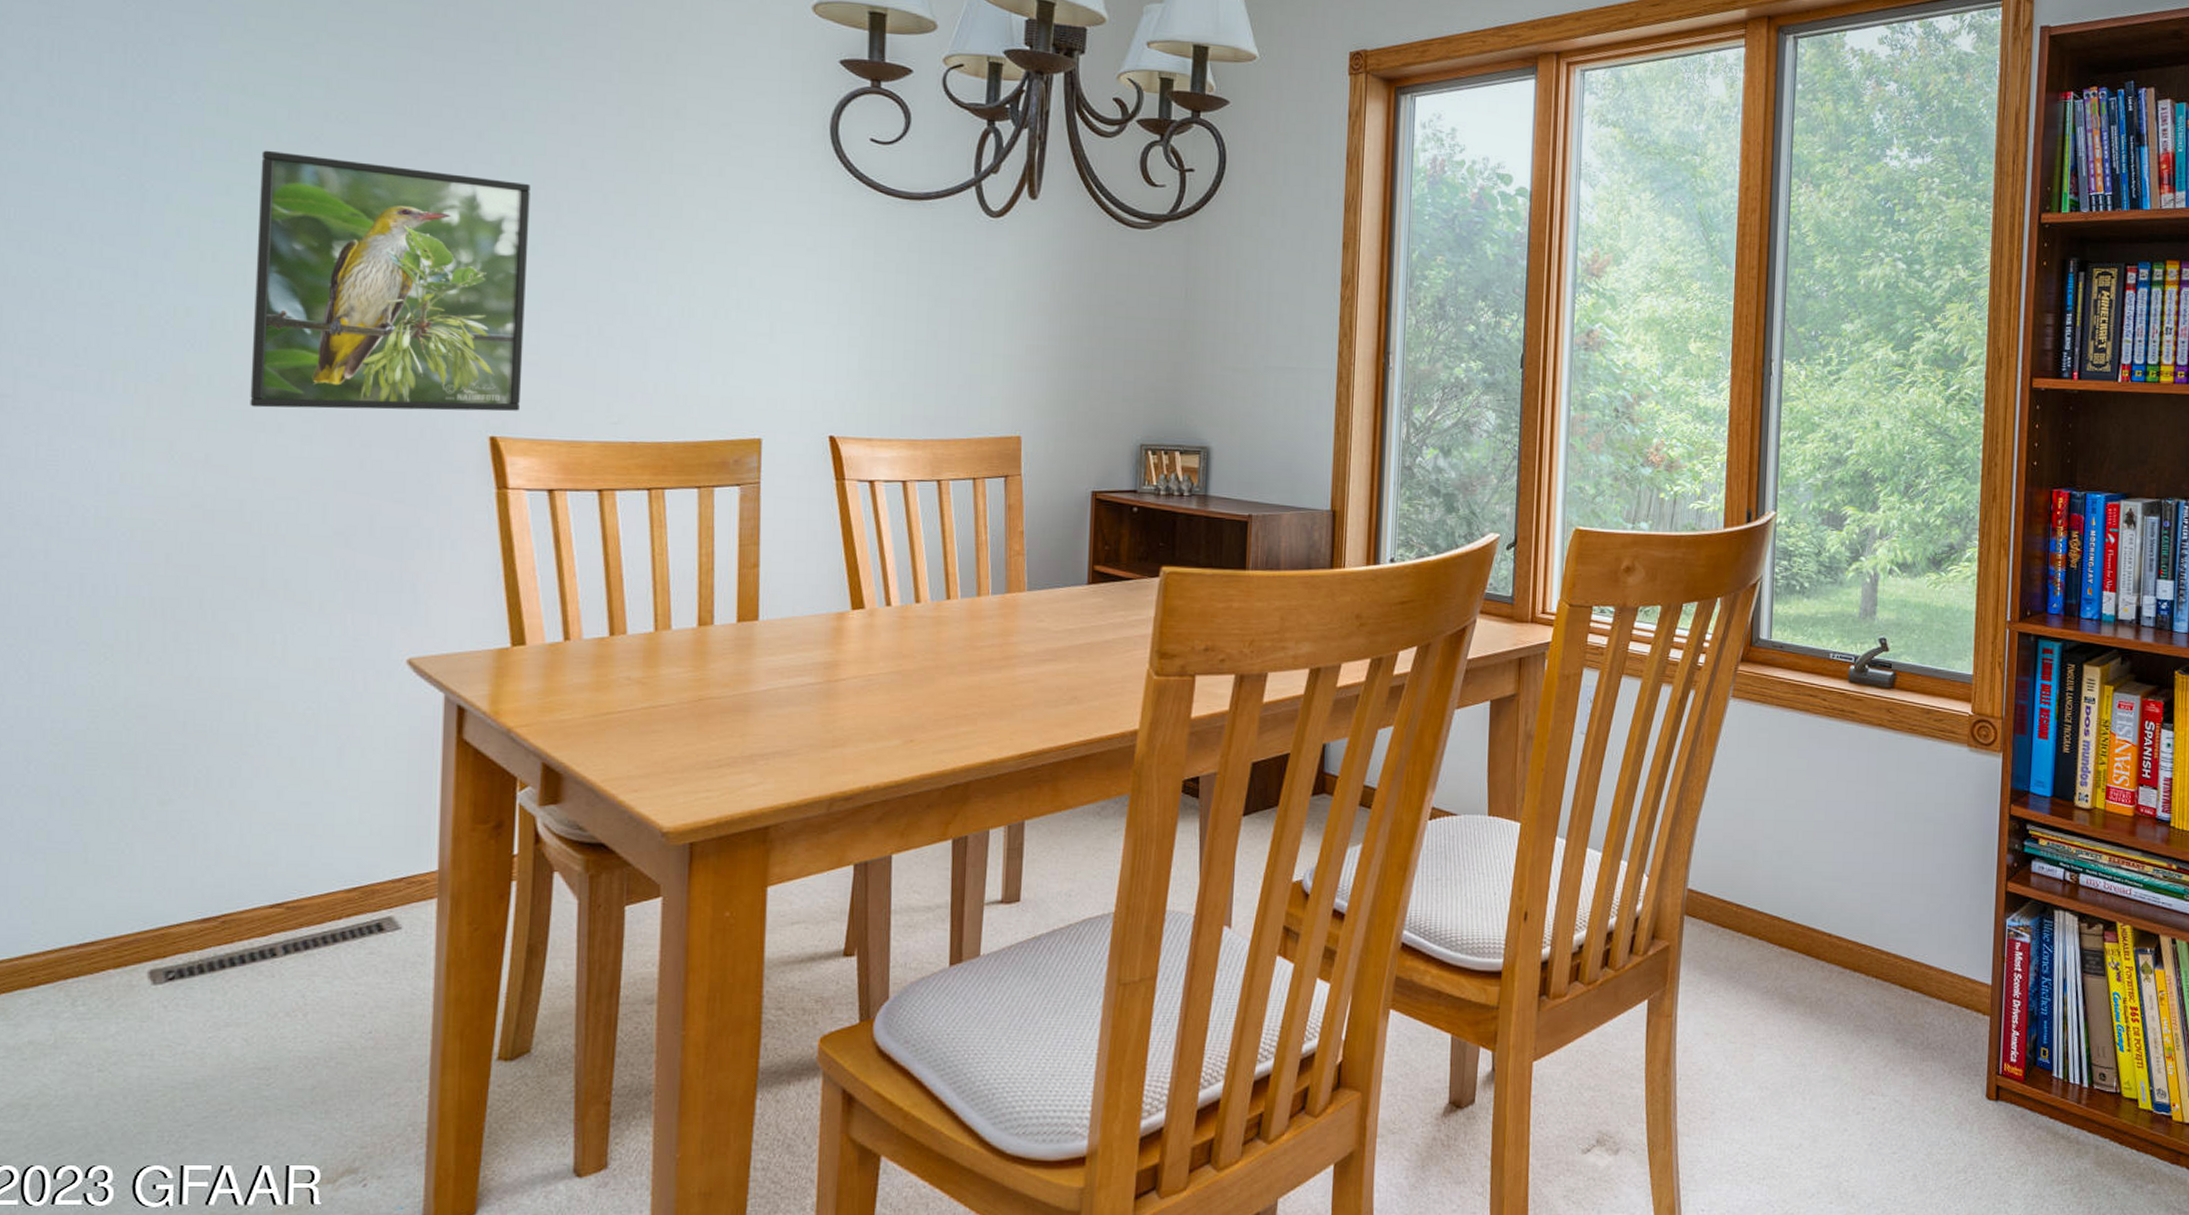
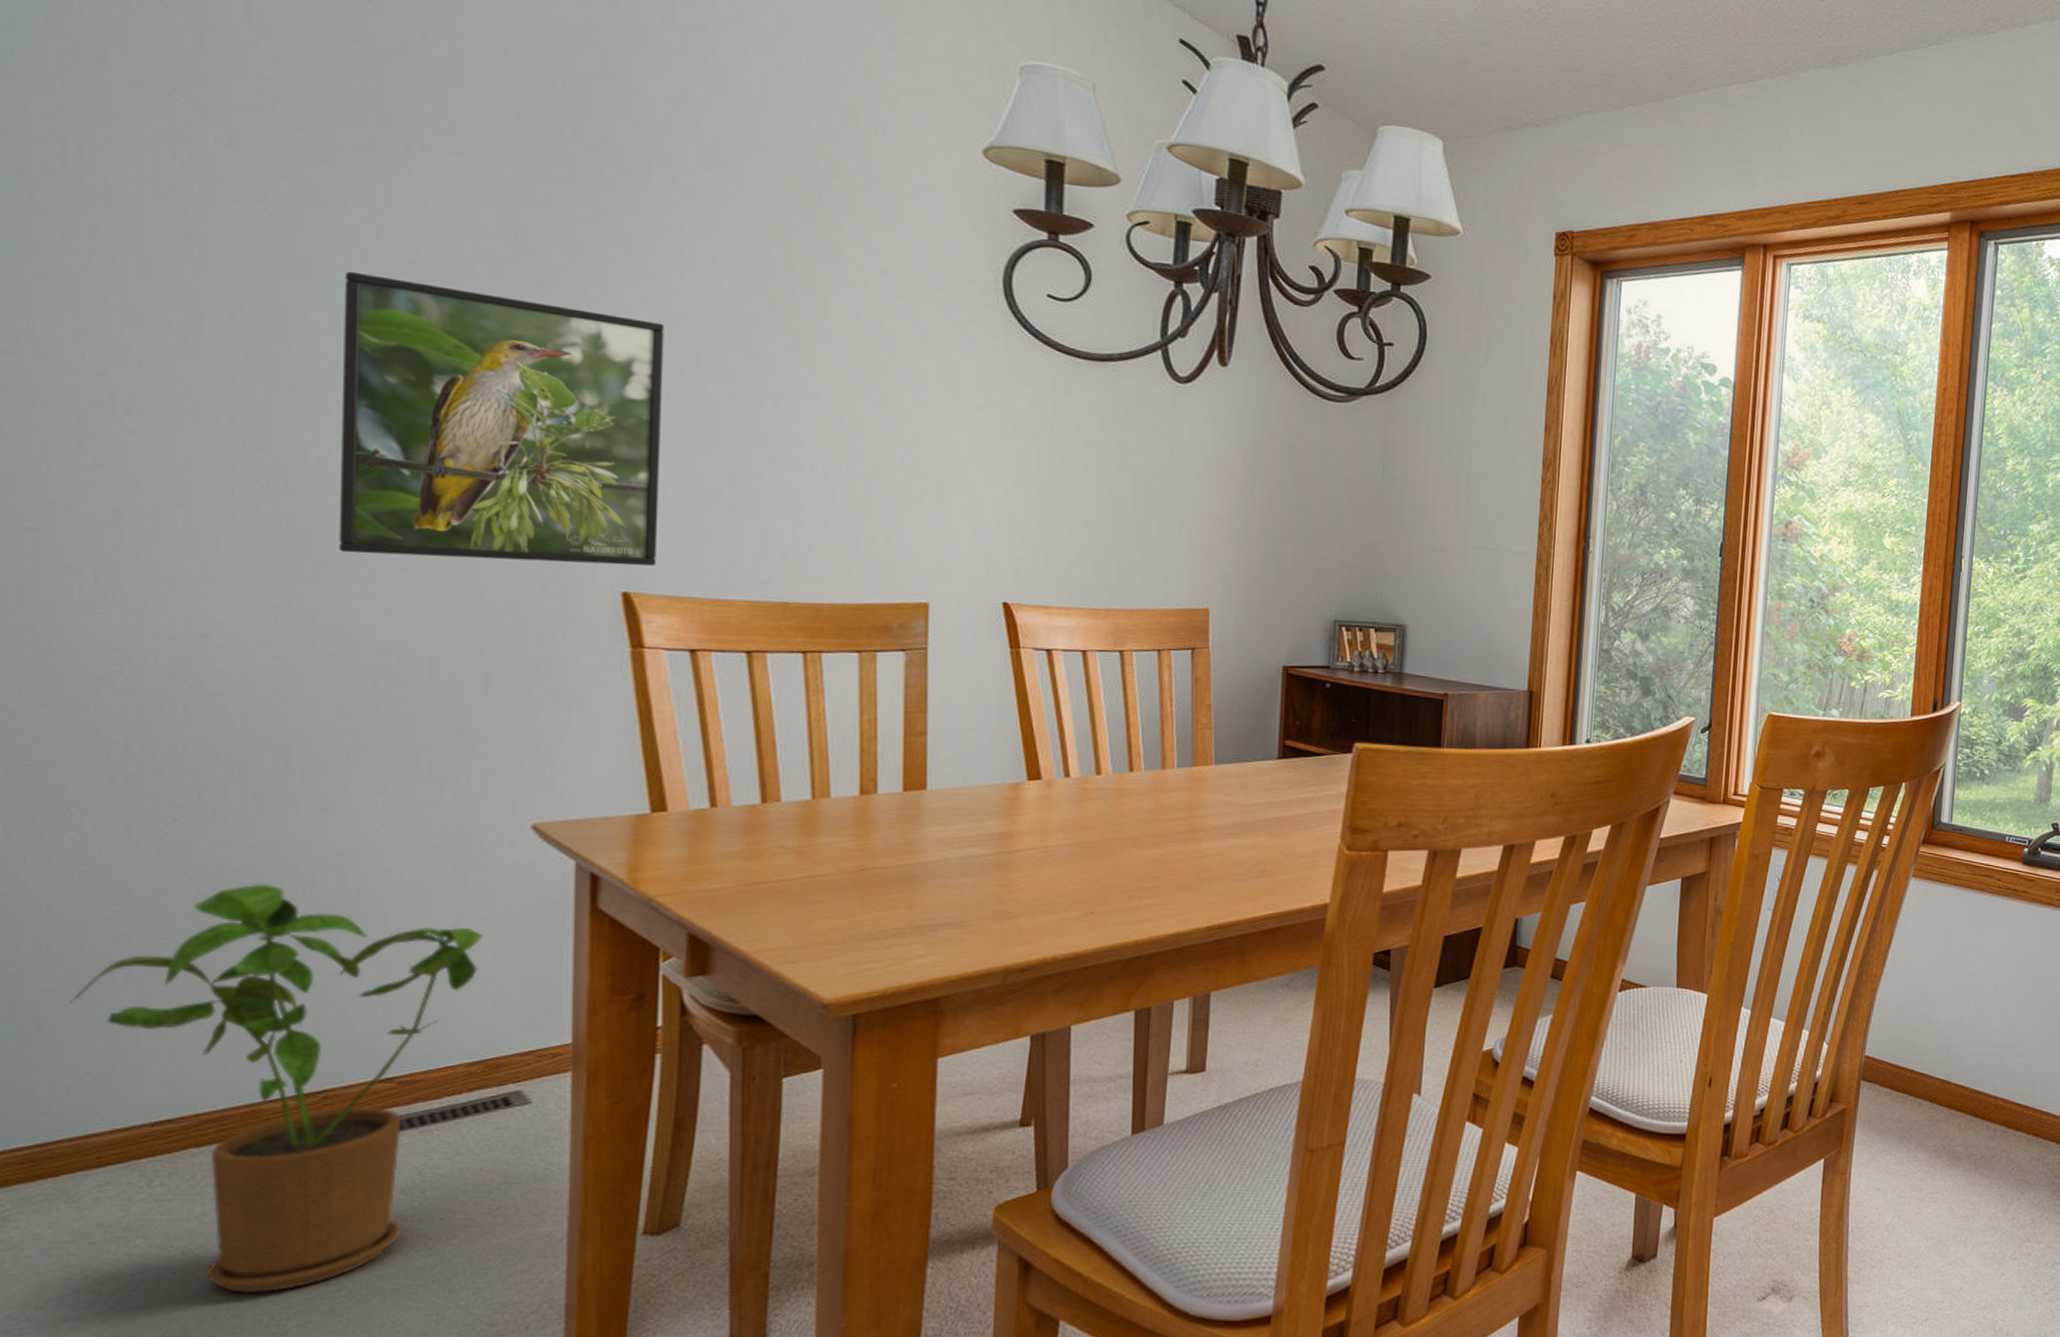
house plant: none [13,718,363,1110] -> present [69,883,483,1293]

